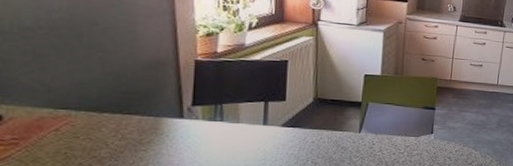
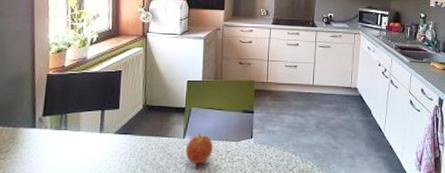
fruit: none [361,127,391,158] -> present [185,133,213,164]

